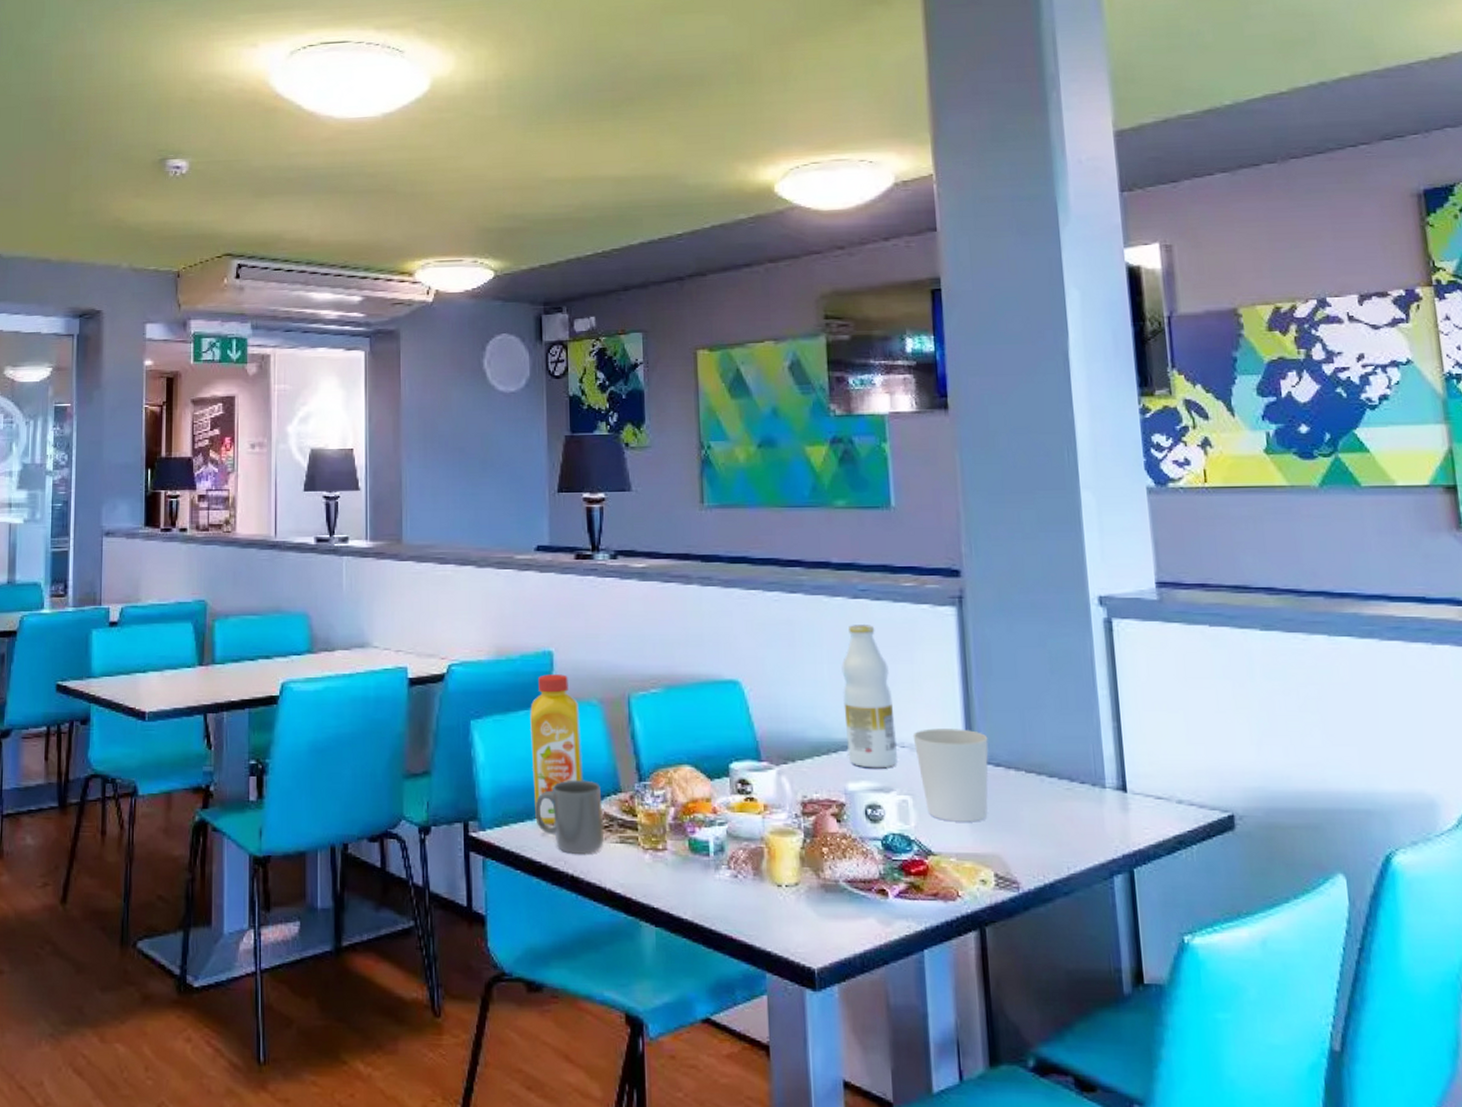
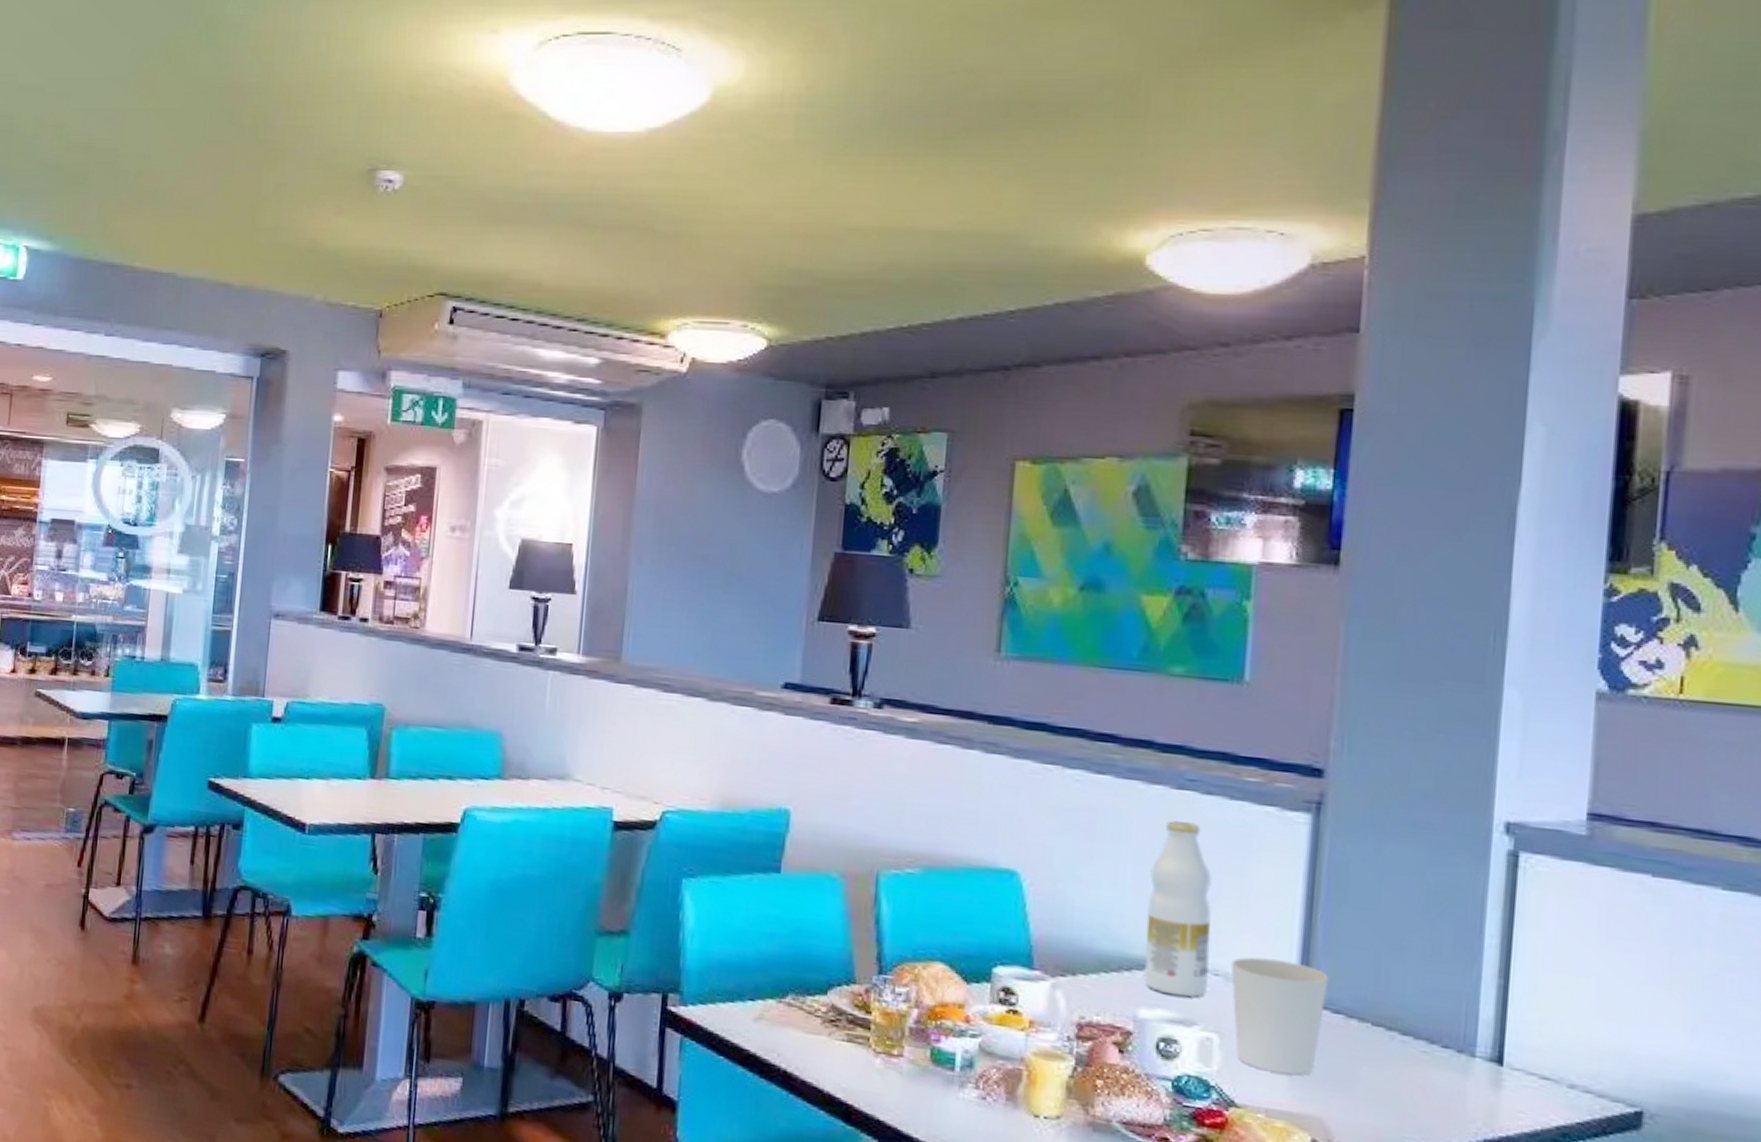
juice bottle: present [530,674,584,825] -> none [748,836,816,1010]
cup: present [535,780,605,854] -> none [748,962,831,1049]

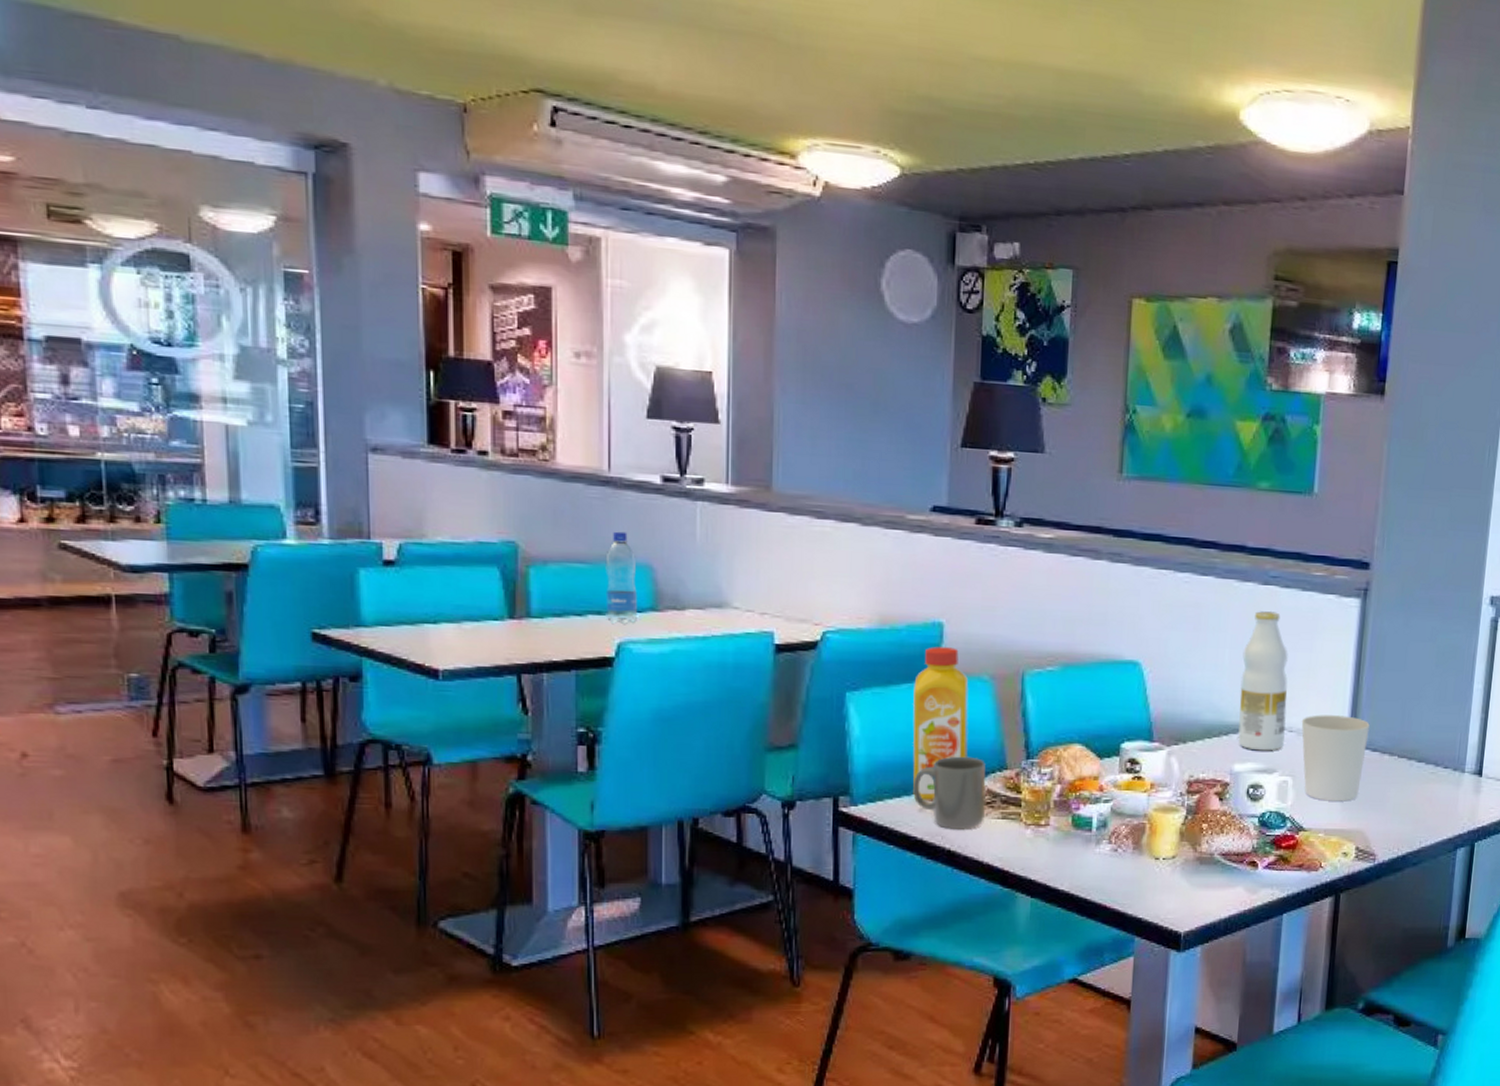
bottle: none [456,698,488,792] -> present [605,531,637,625]
juice bottle: none [748,836,816,1010] -> present [912,647,969,800]
cup: none [748,962,831,1049] -> present [913,756,986,829]

